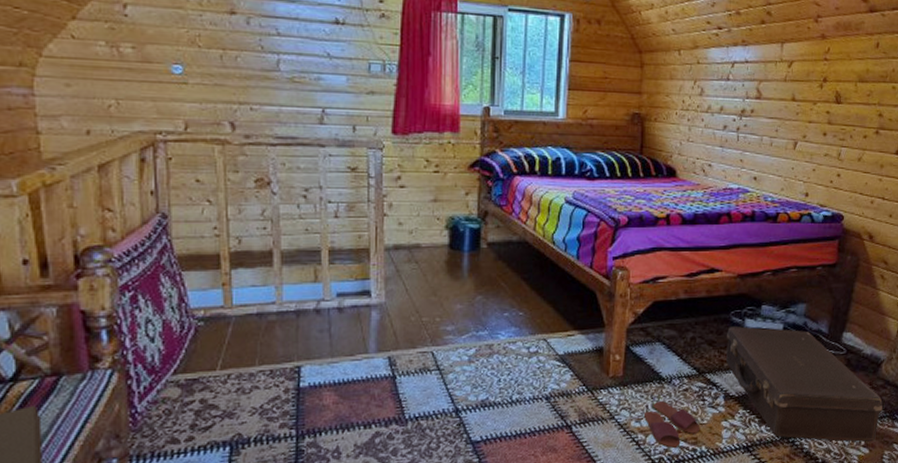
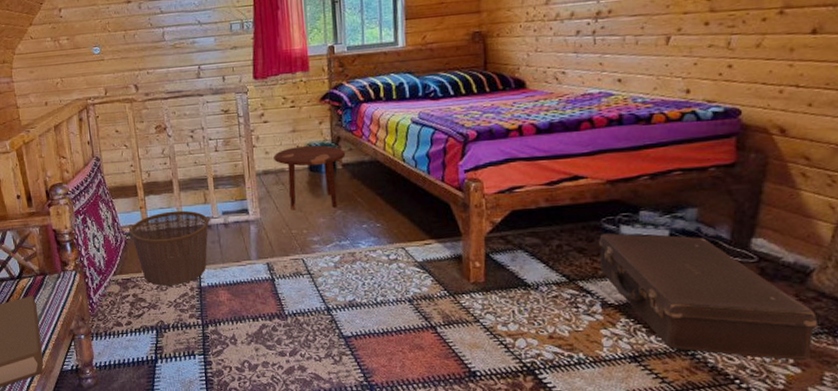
basket: none [202,290,319,388] -> present [128,210,210,286]
side table: none [408,218,493,294] -> present [273,145,346,211]
slippers: present [644,401,700,448] -> none [511,307,576,353]

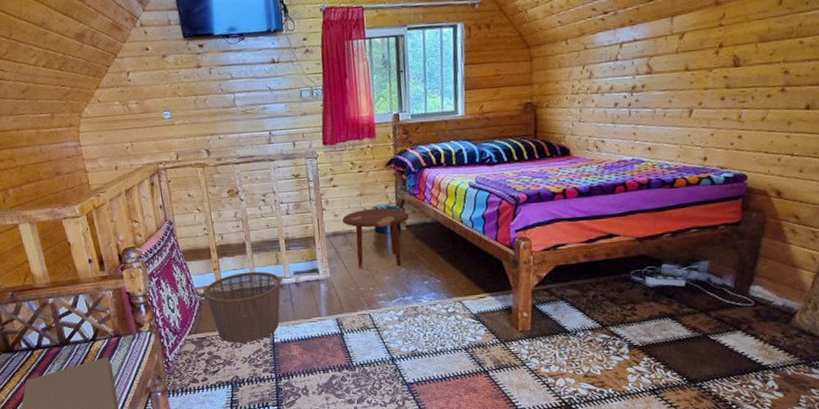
suitcase: present [599,233,817,361] -> none [628,284,797,387]

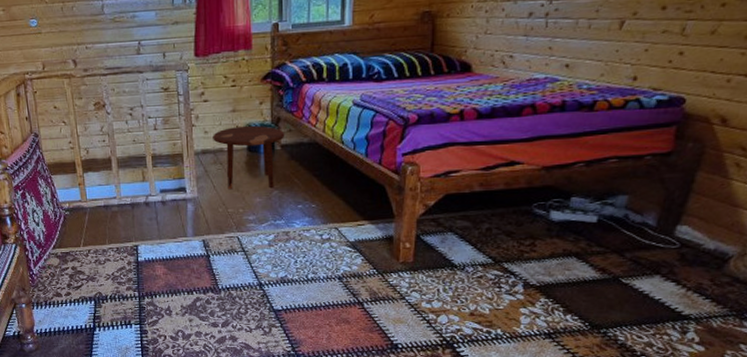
basket: present [202,271,282,343] -> none [67,187,148,260]

